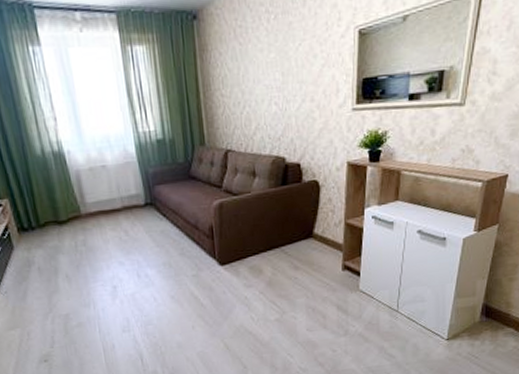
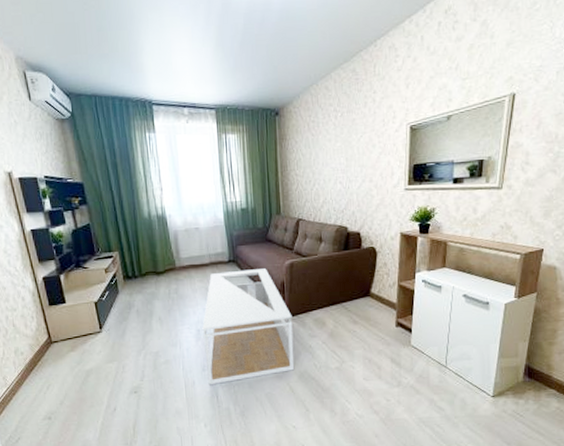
coffee table: none [118,211,229,348] -> present [202,268,295,386]

